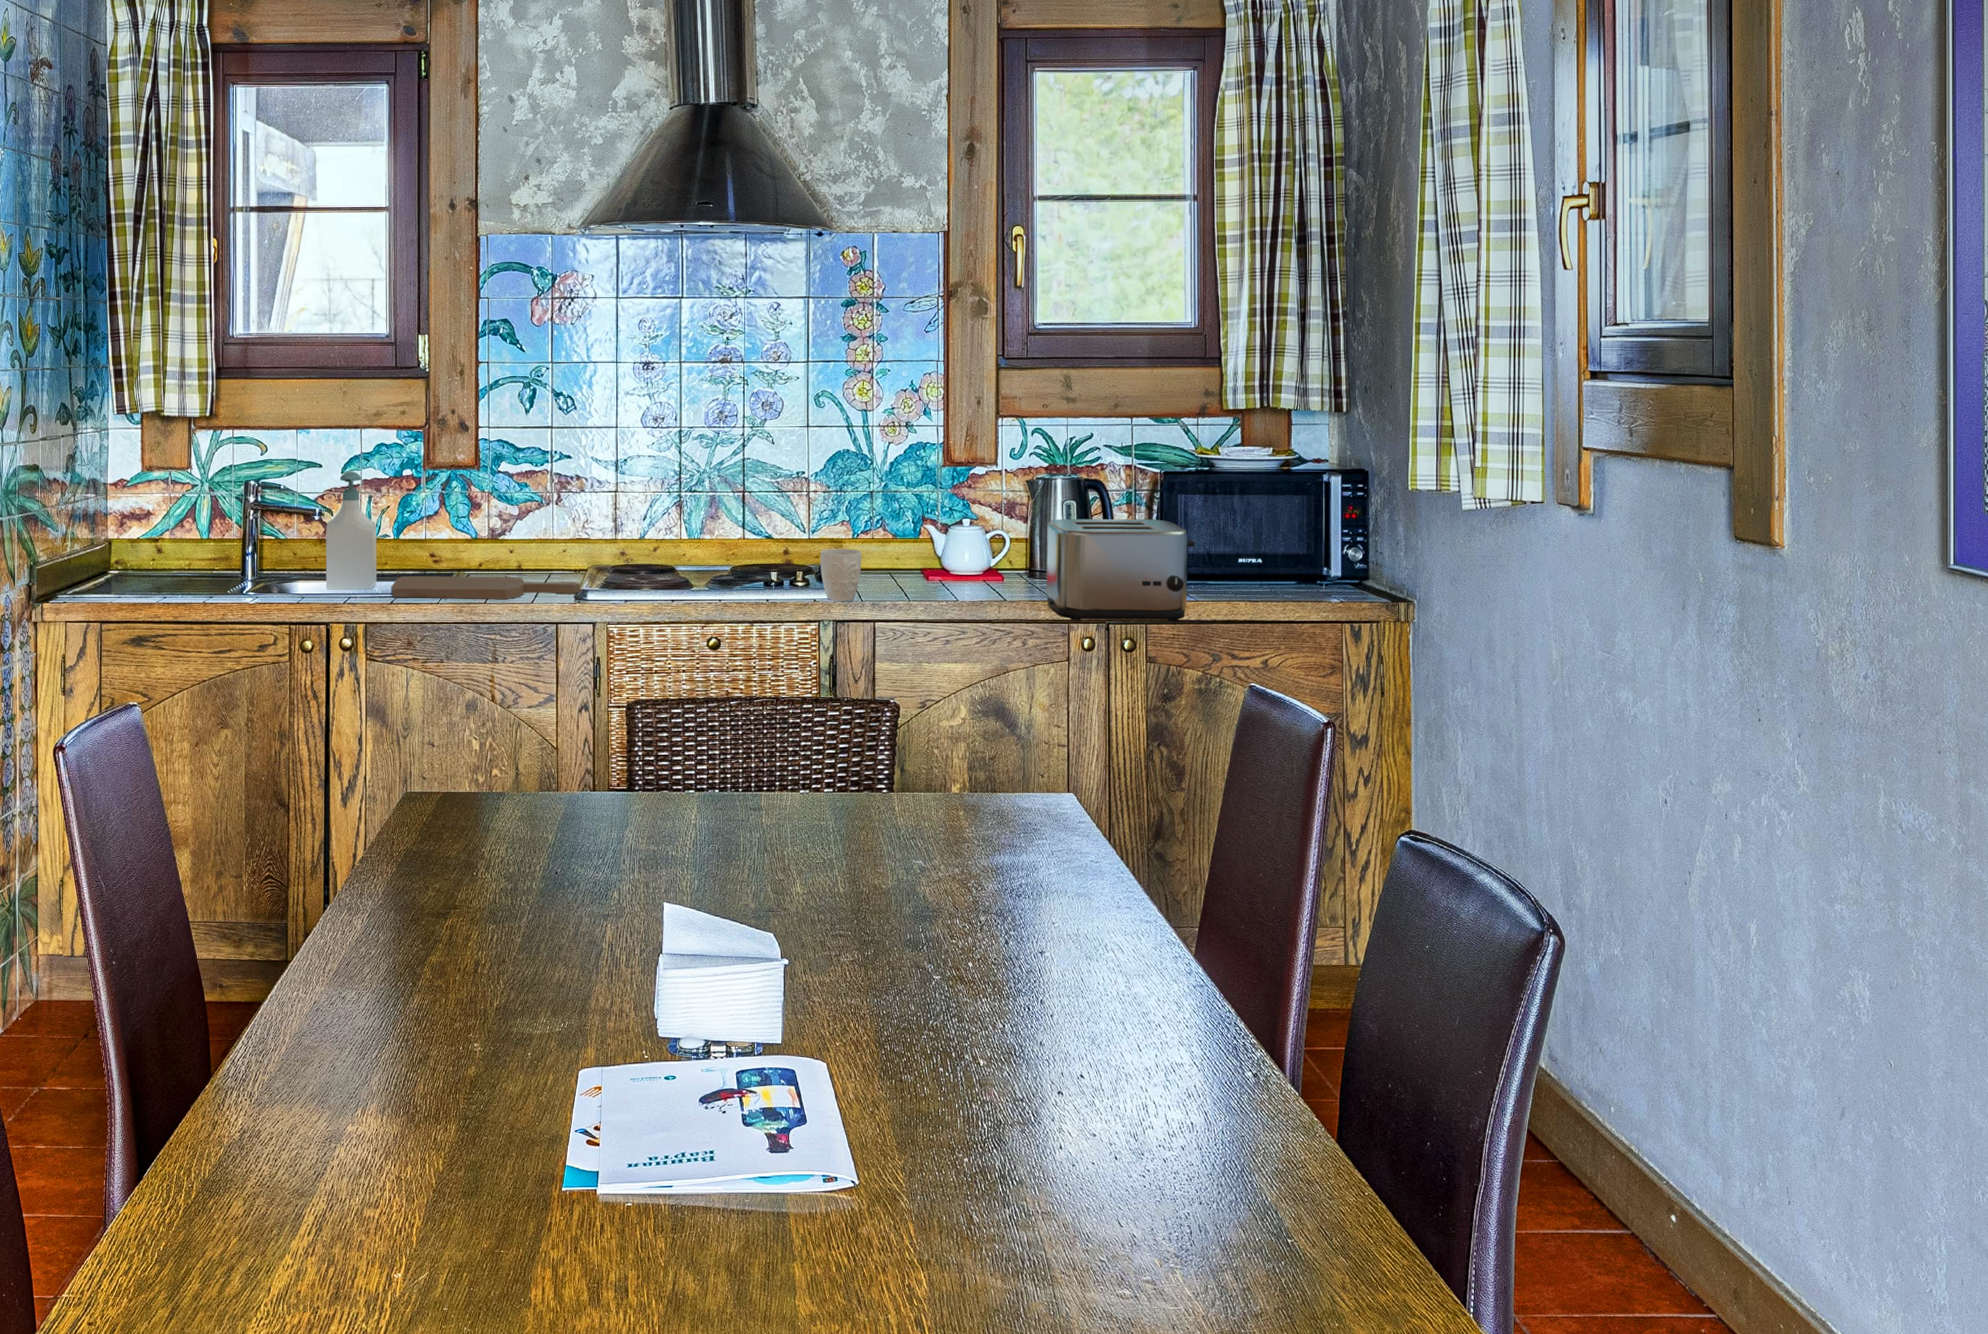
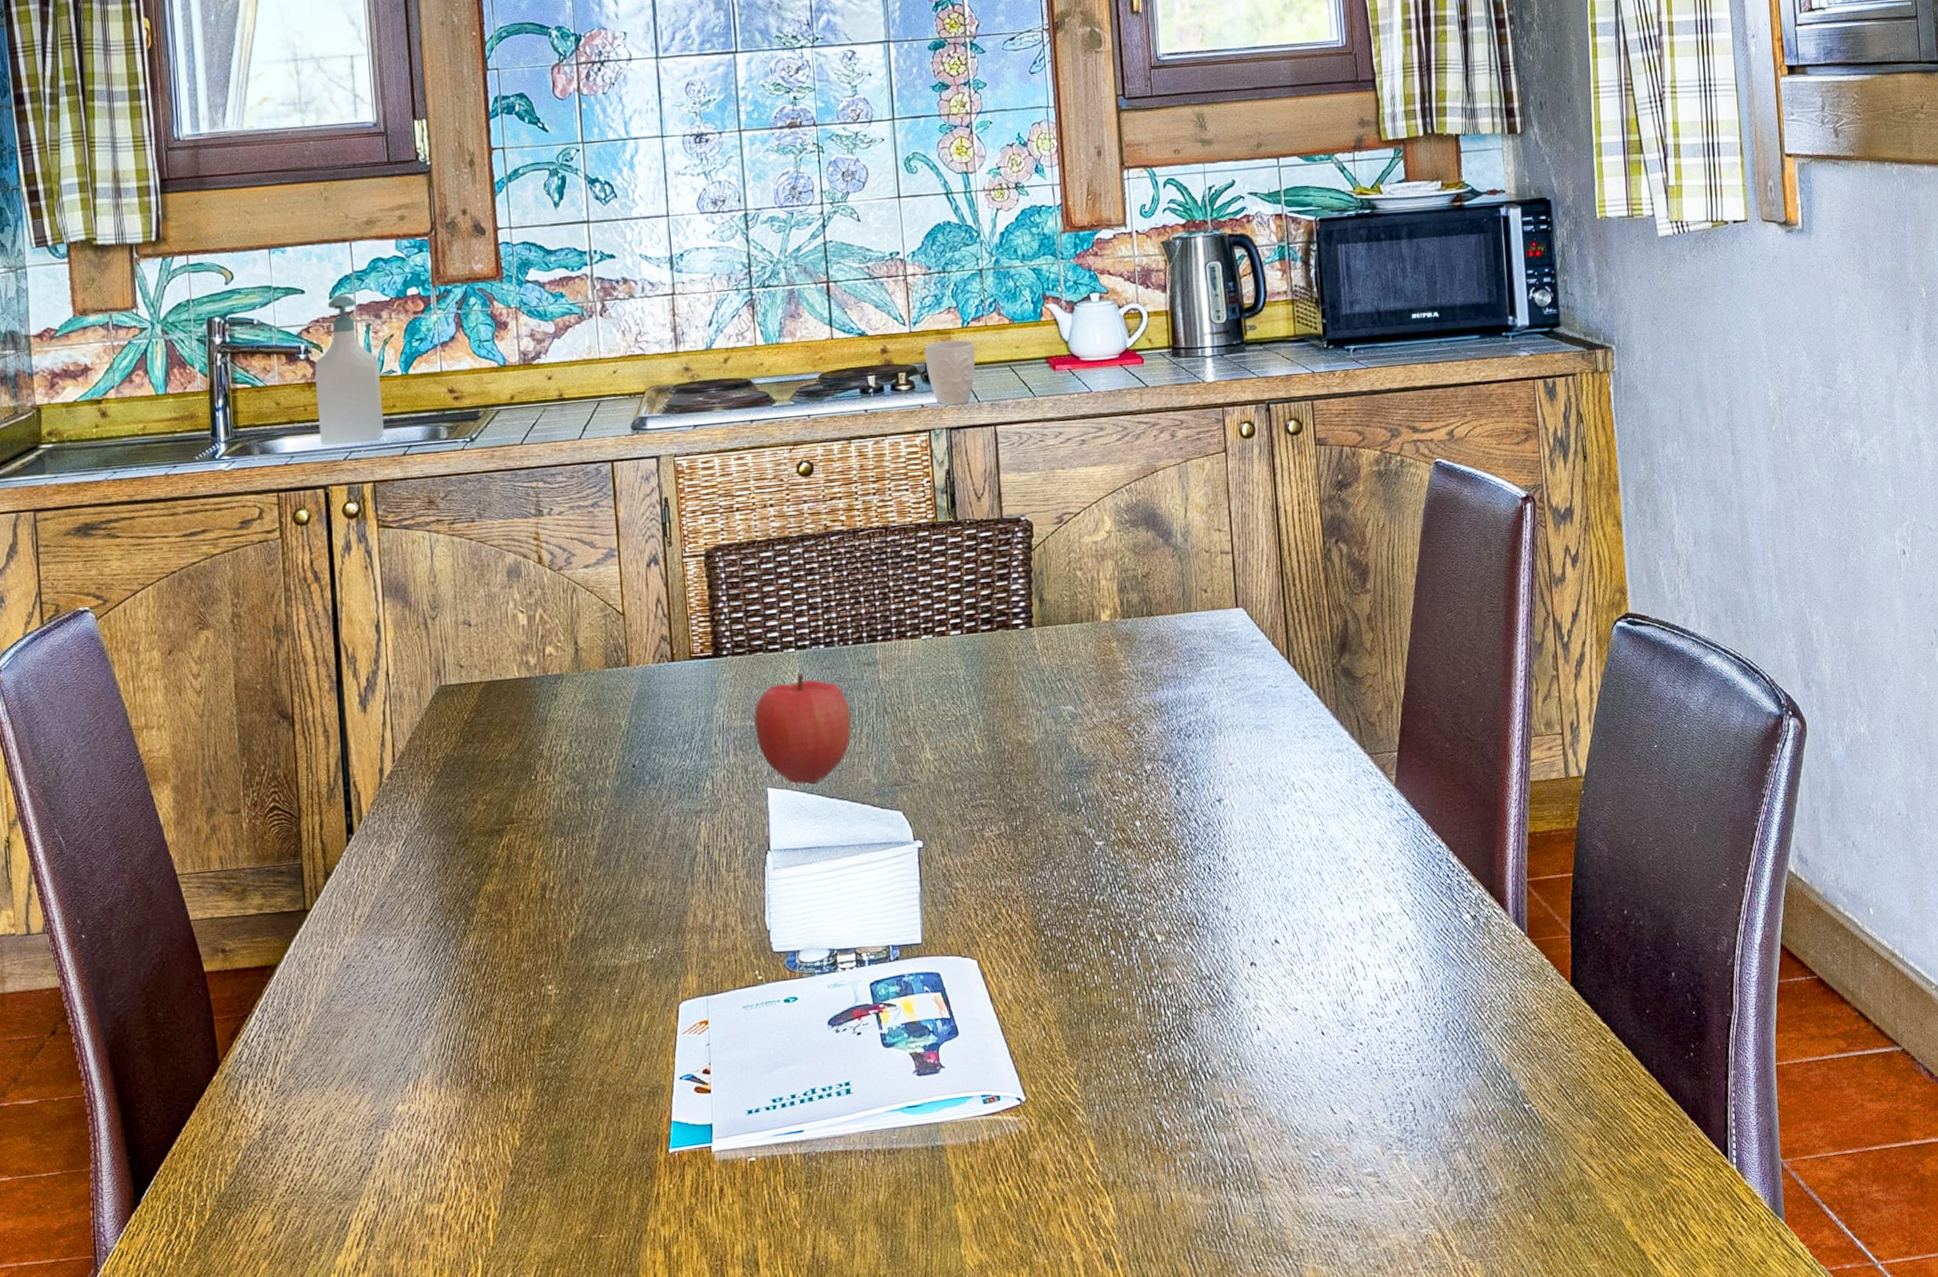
cutting board: present [391,576,581,600] -> none [402,408,639,449]
fruit: none [657,810,737,904] -> present [754,672,851,785]
toaster: present [1046,518,1195,621] -> none [1189,275,1361,404]

